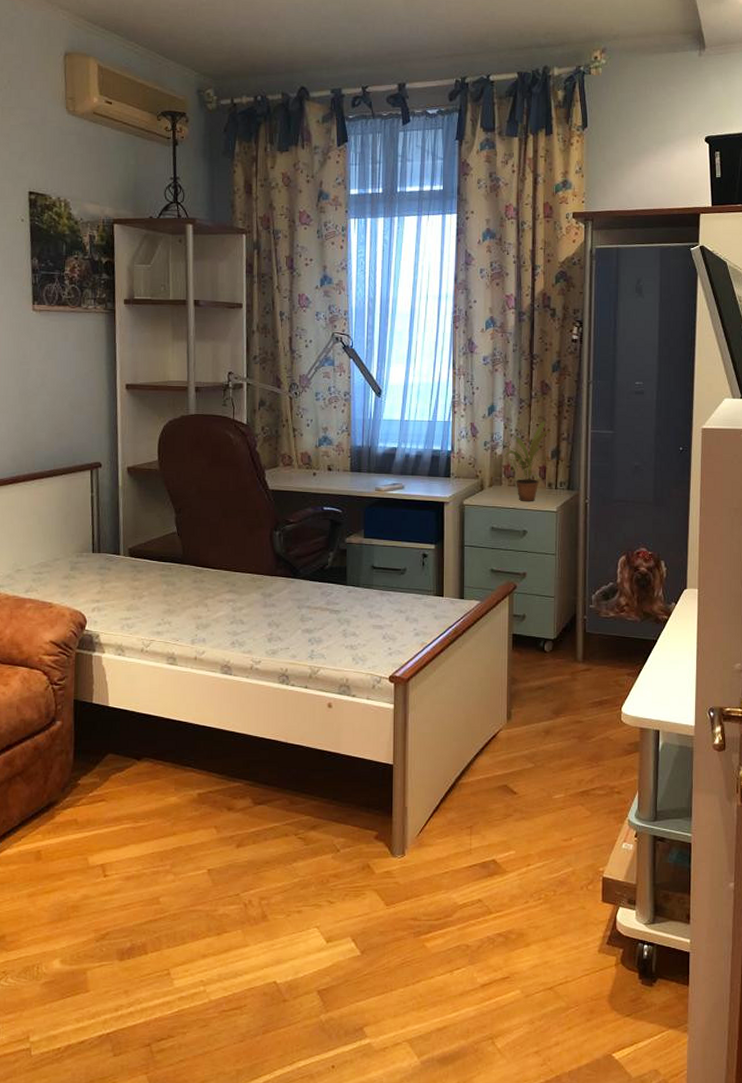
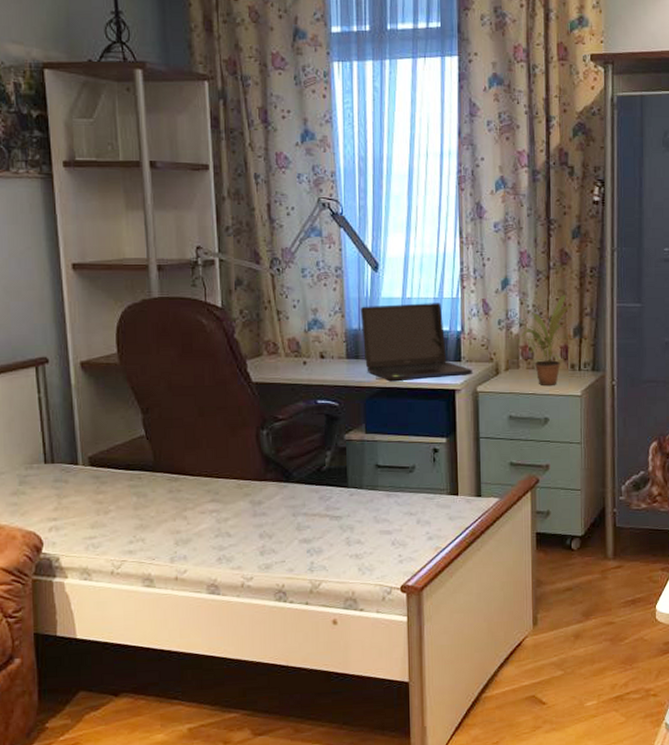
laptop: none [364,425,460,493] -> present [360,303,472,382]

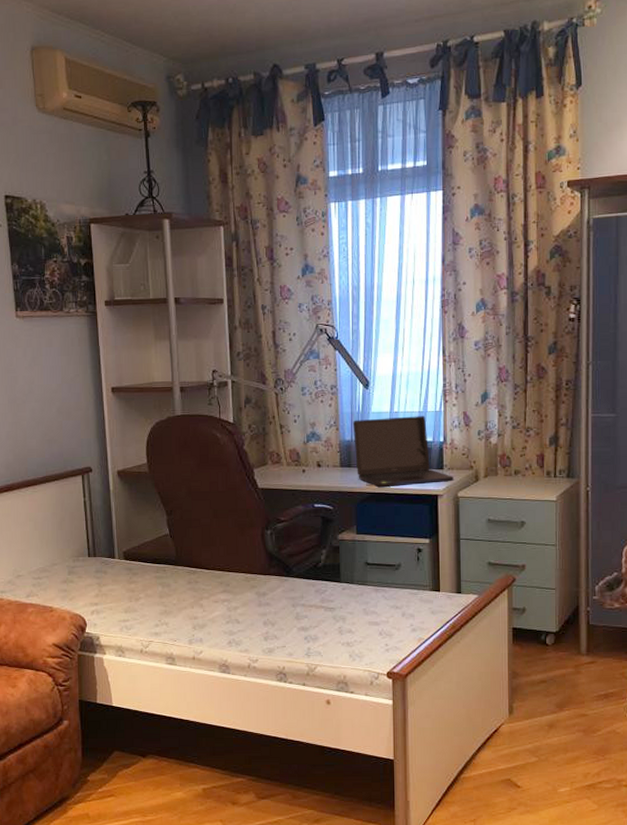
potted plant: present [519,294,579,385] -> none [498,406,554,491]

